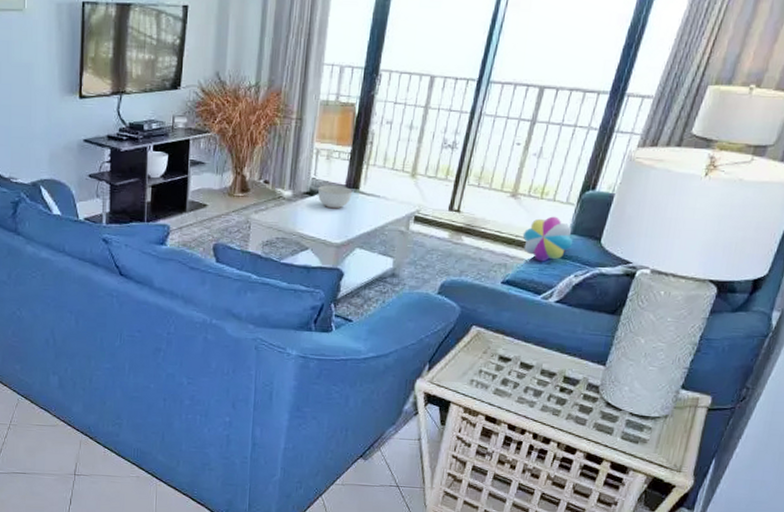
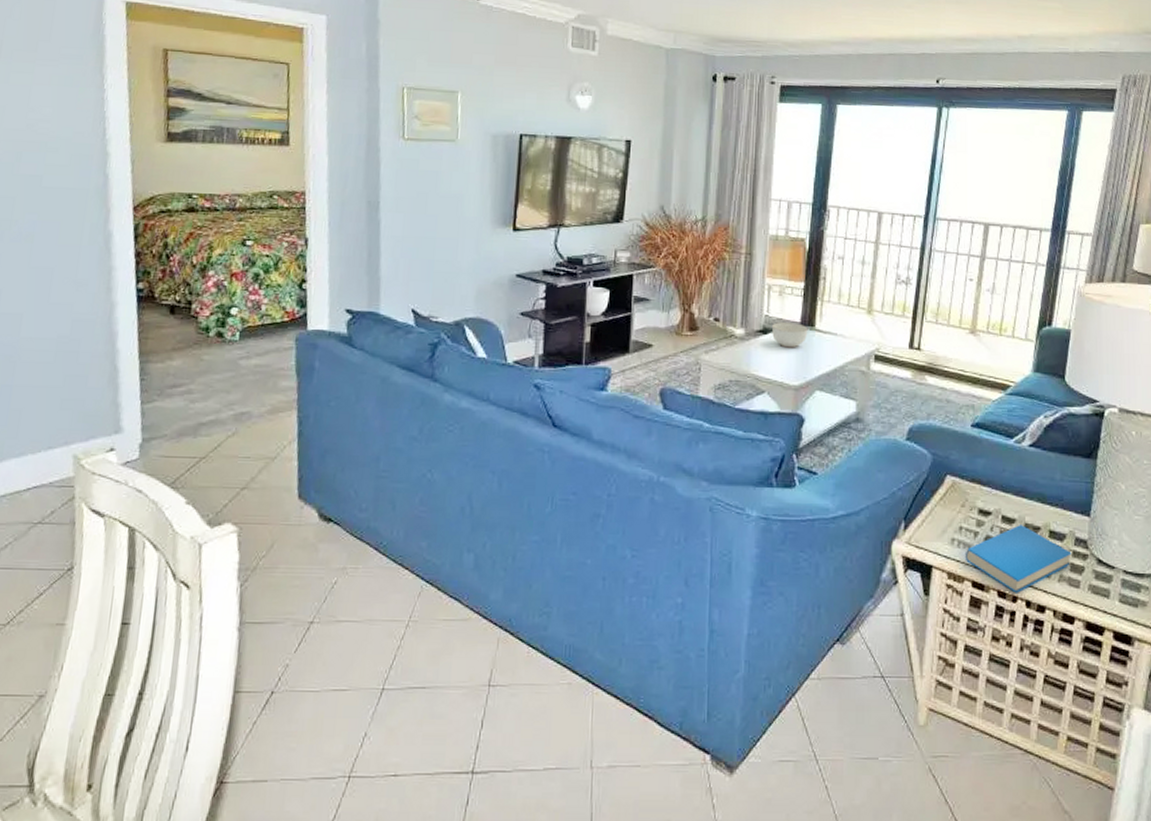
book: none [482,369,583,427] -> present [966,524,1072,593]
beach ball: present [522,216,573,262] -> none [986,353,1038,402]

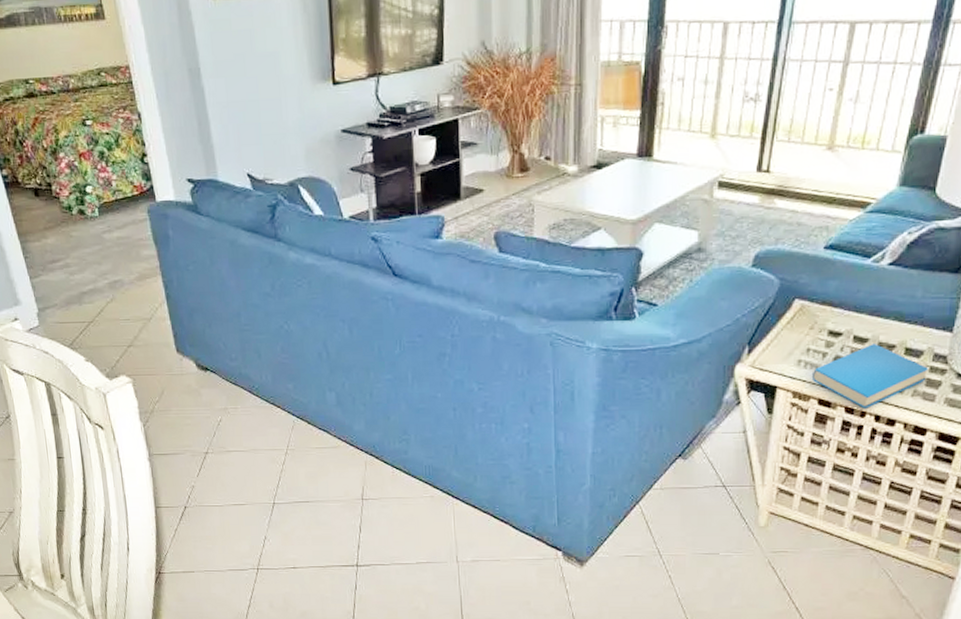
bowl: present [771,322,808,348] -> none [605,154,646,182]

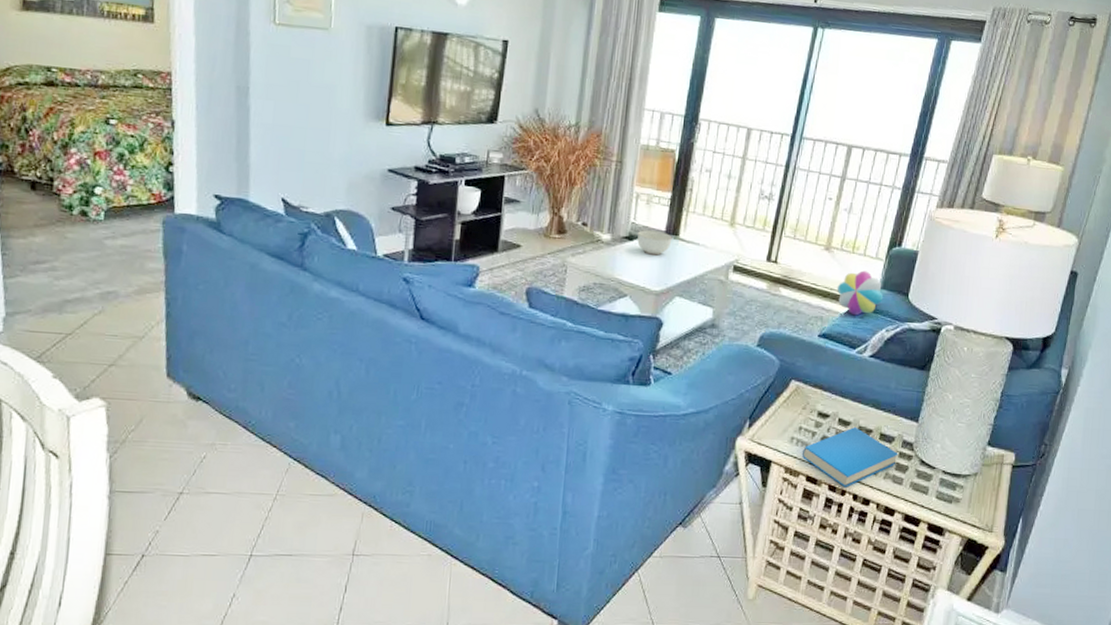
bowl: none [605,154,646,182] -> present [637,230,673,256]
beach ball: none [844,167,904,221] -> present [836,270,884,316]

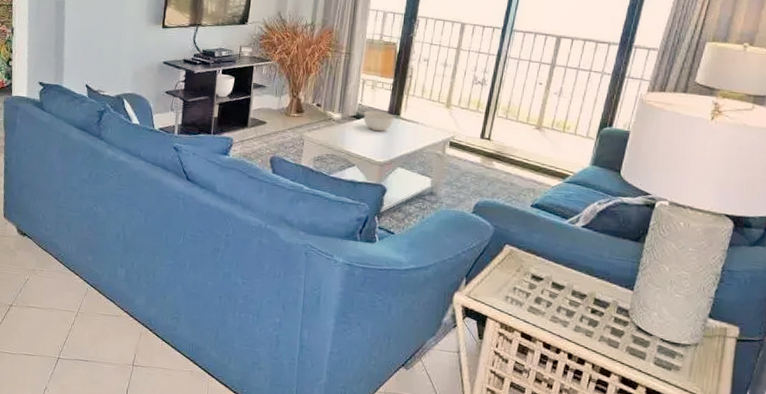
book: present [803,426,898,488] -> none [517,290,613,346]
beach ball: present [836,270,884,316] -> none [548,148,595,189]

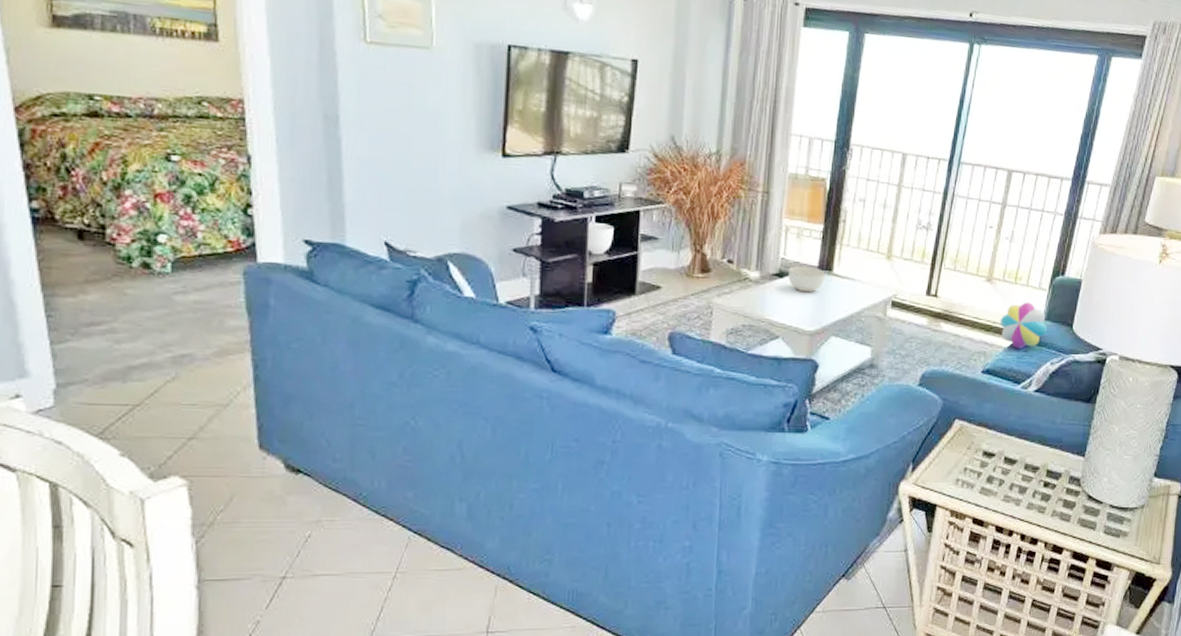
beach ball: none [548,148,595,189] -> present [999,302,1048,350]

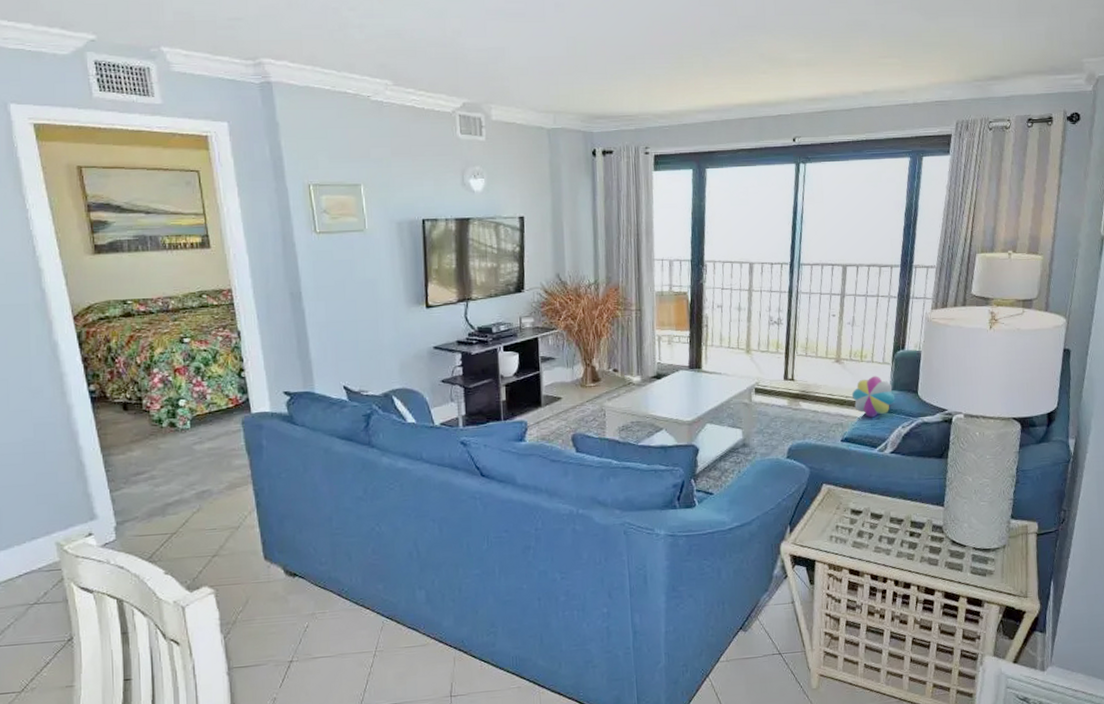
bowl: present [787,266,826,293] -> none [663,367,696,390]

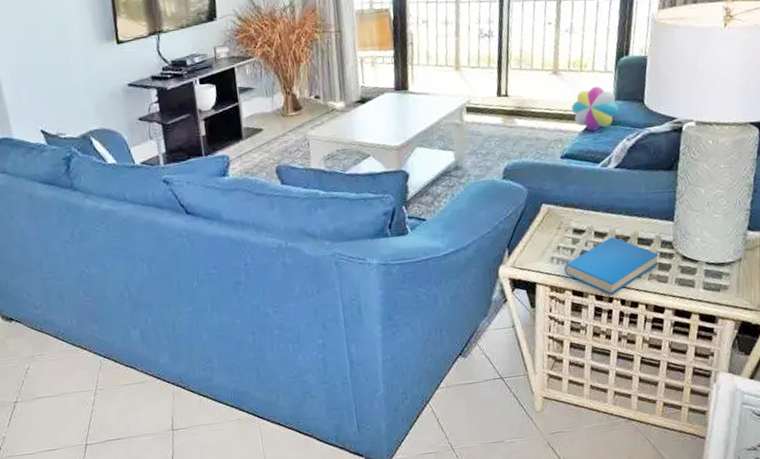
book: none [843,518,930,575] -> present [565,236,659,295]

